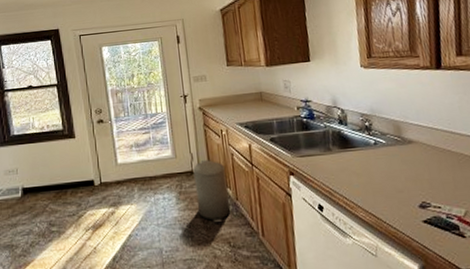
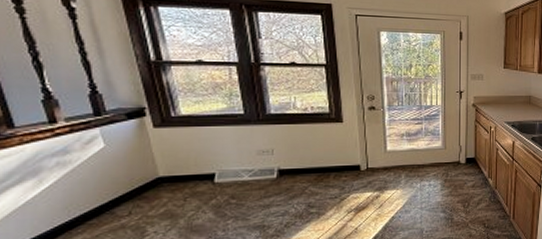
pedal bin: present [193,160,231,223] -> none [460,153,490,208]

